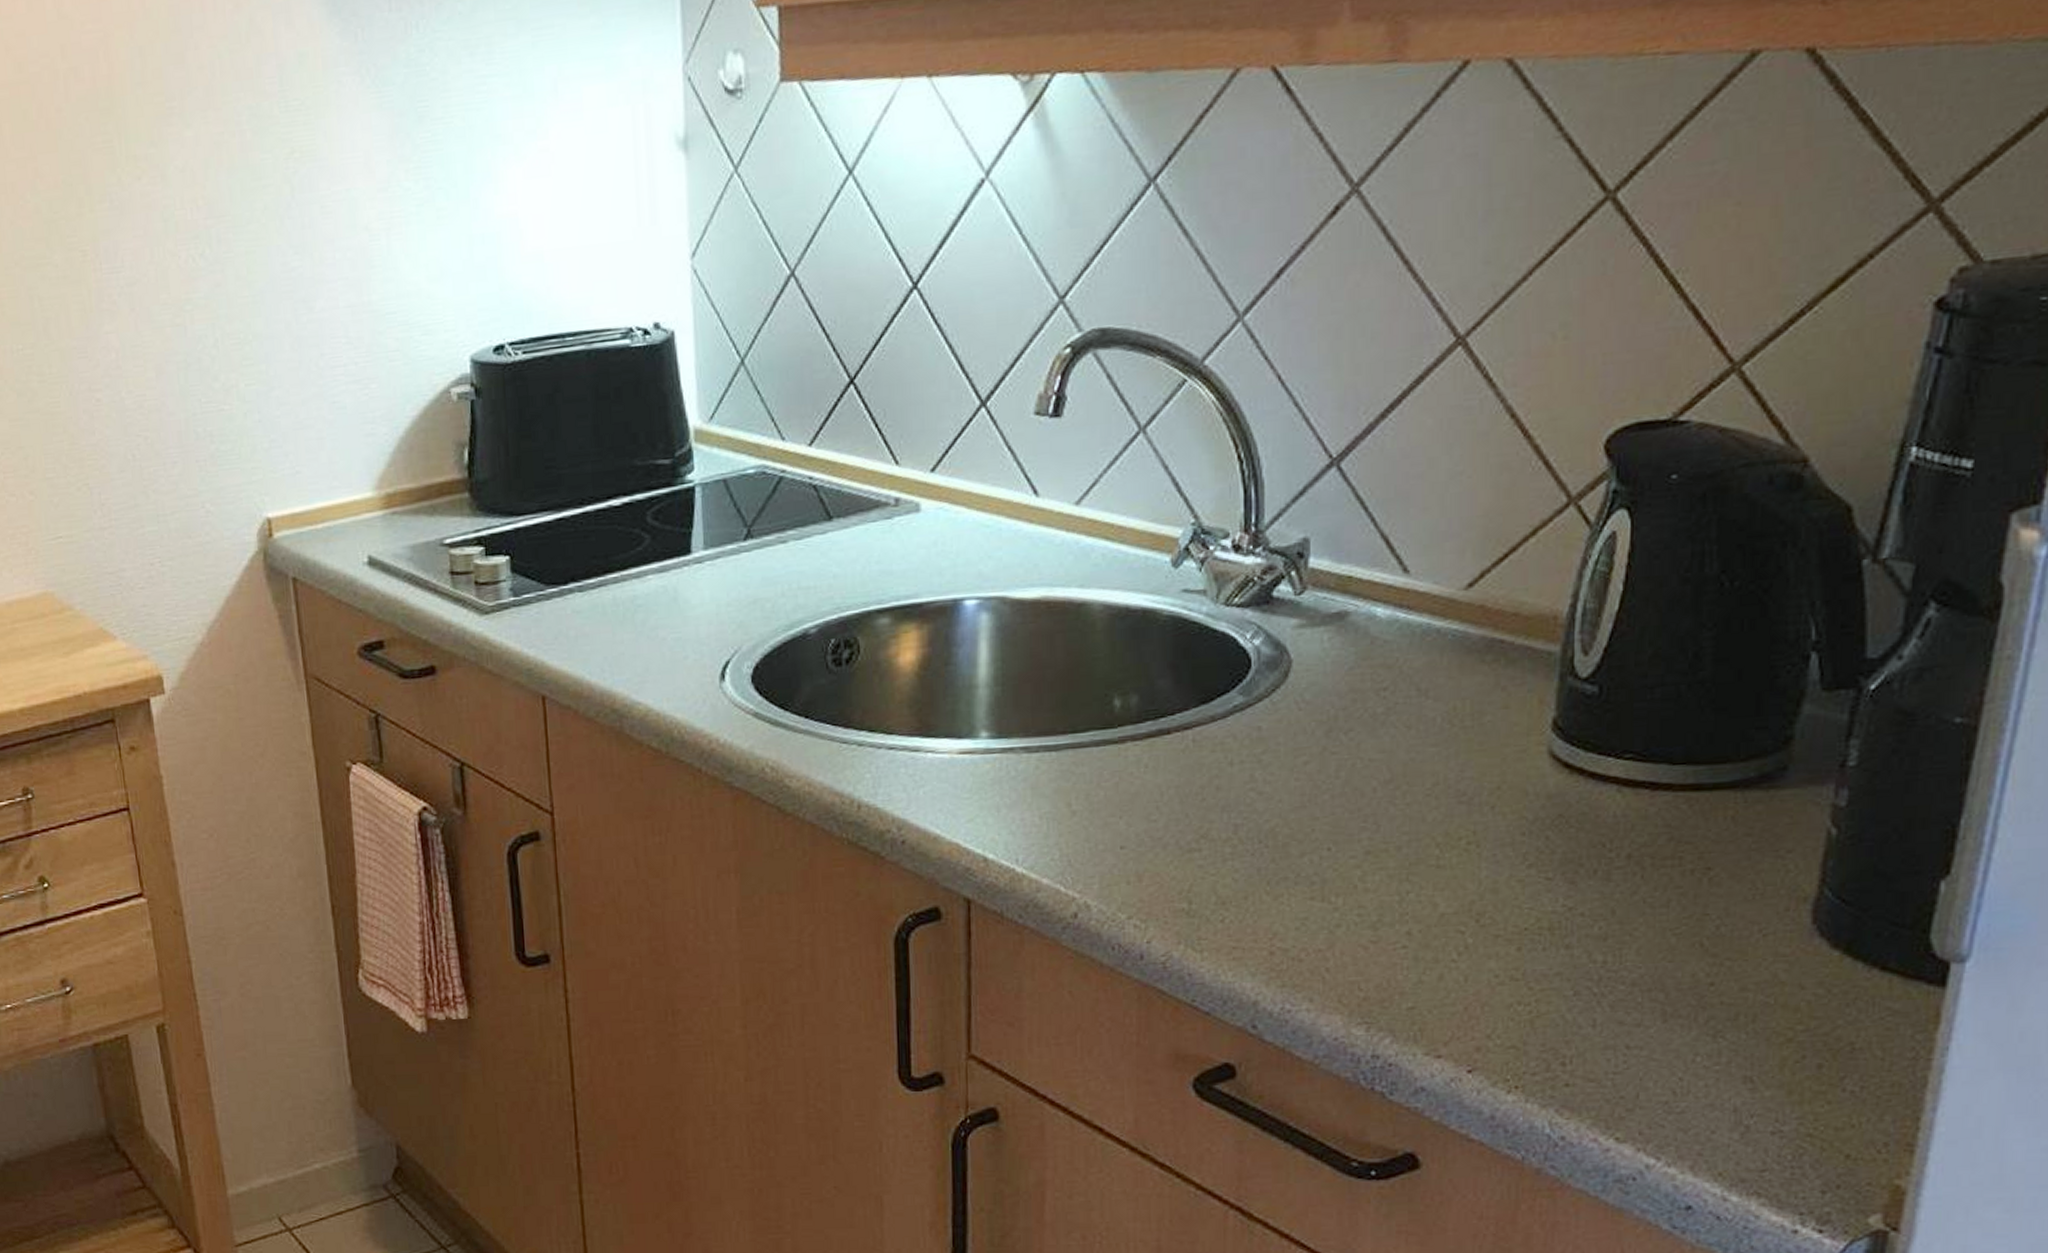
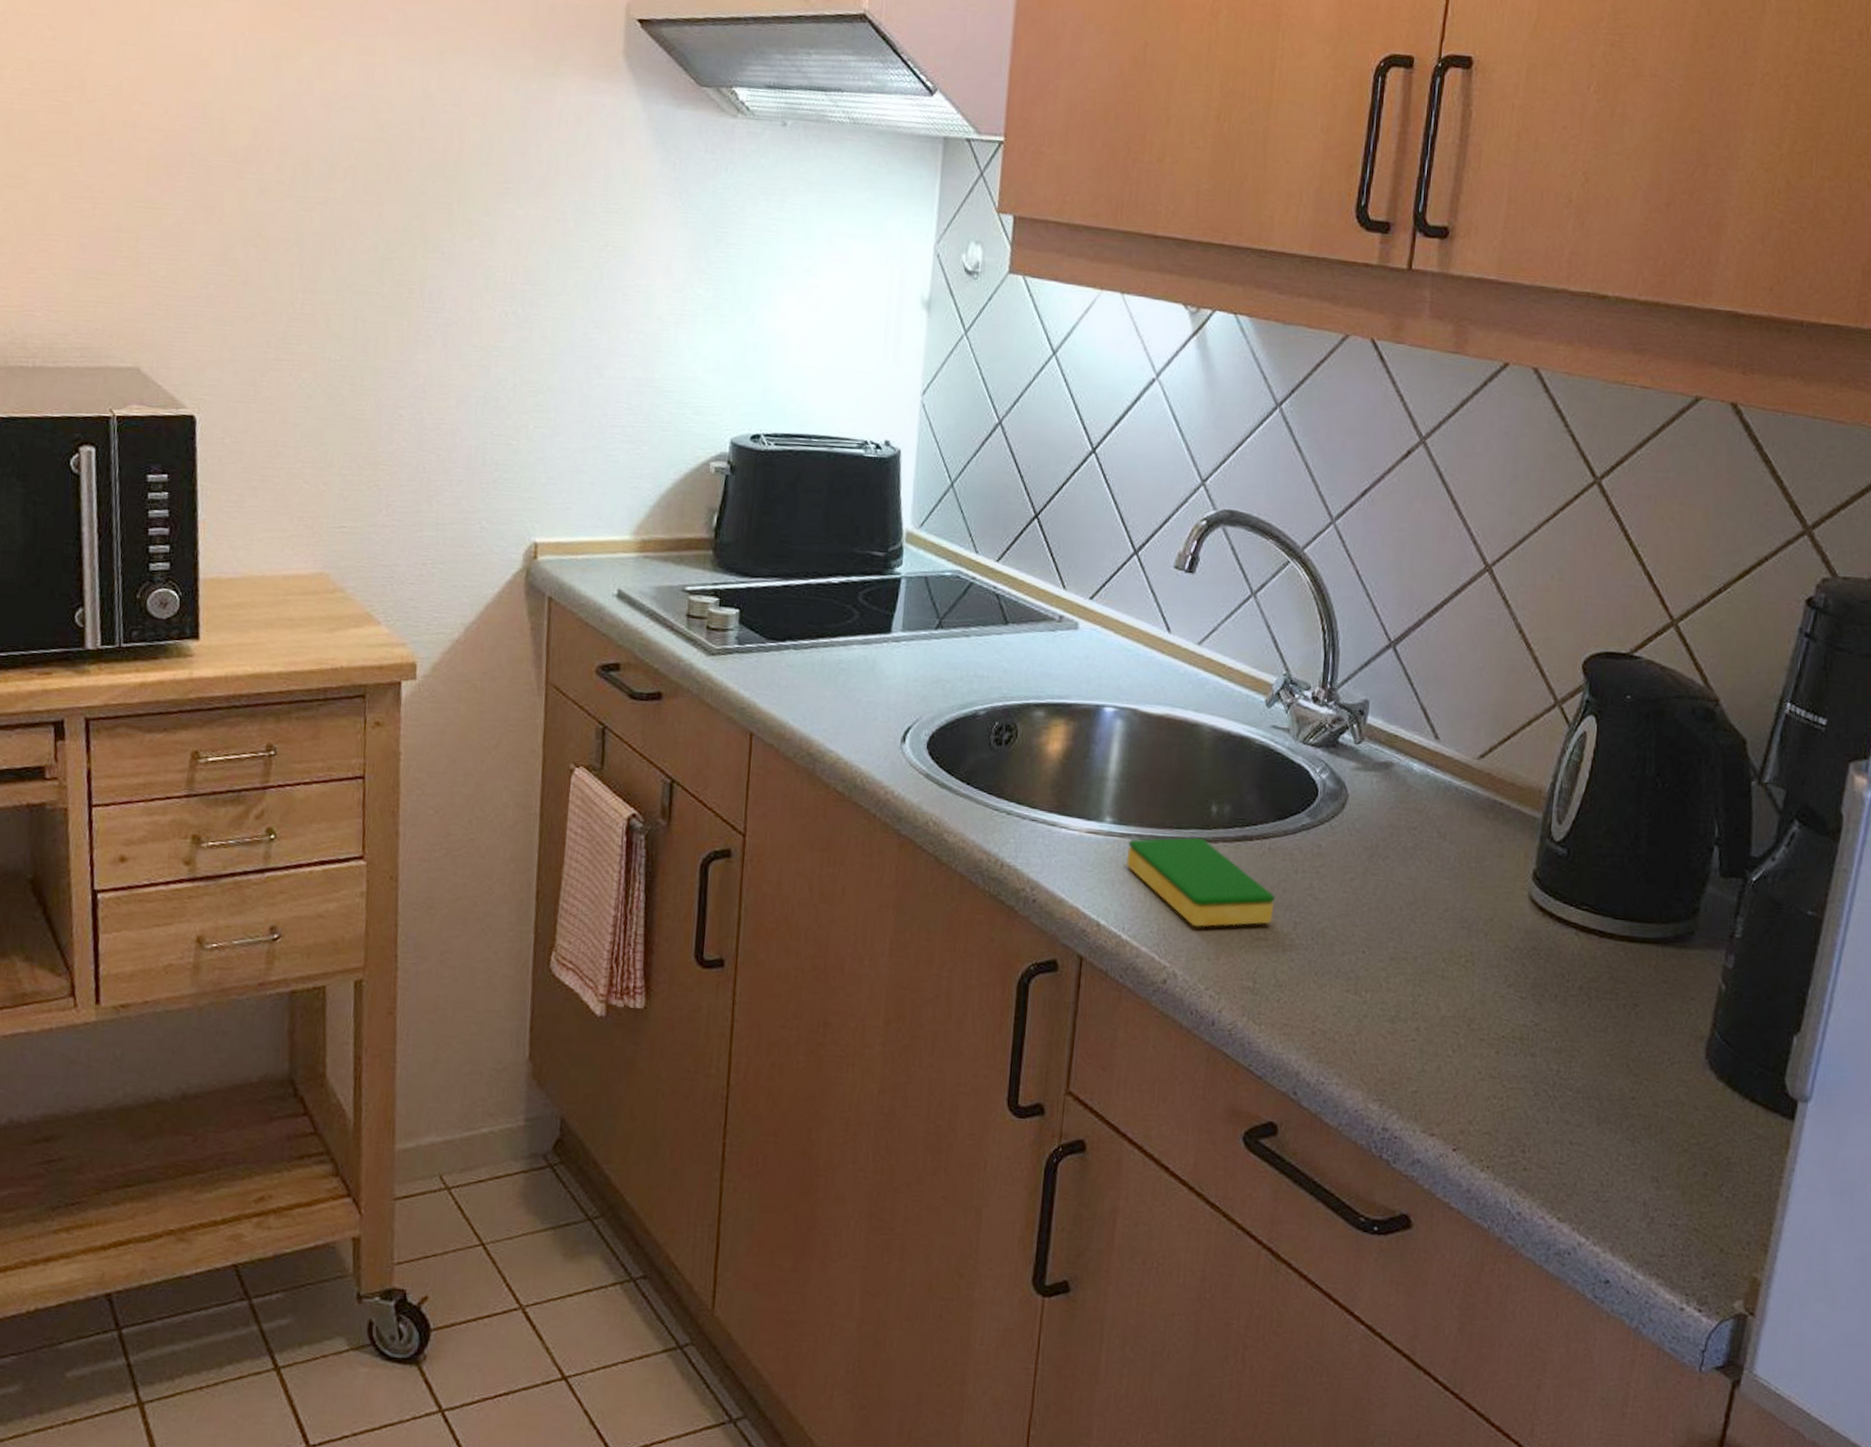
dish sponge: none [1011,739,1206,847] -> present [1126,837,1275,927]

